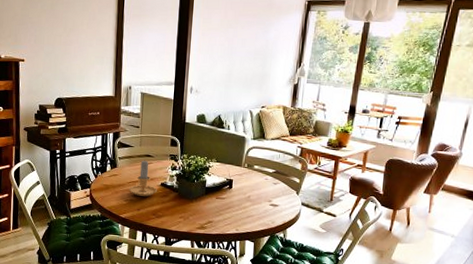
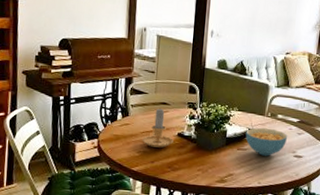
cereal bowl: none [223,178,264,205] -> present [245,127,288,156]

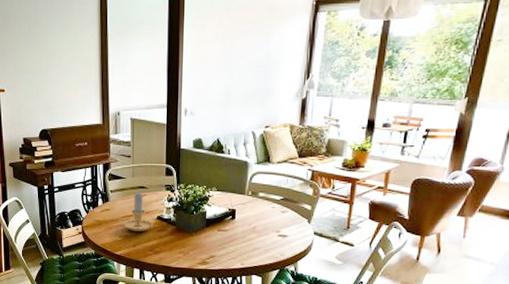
cereal bowl: present [245,127,288,156] -> none [226,207,271,237]

